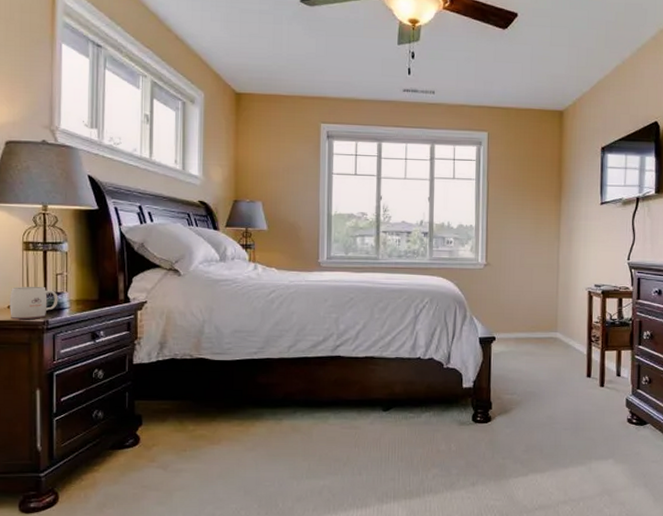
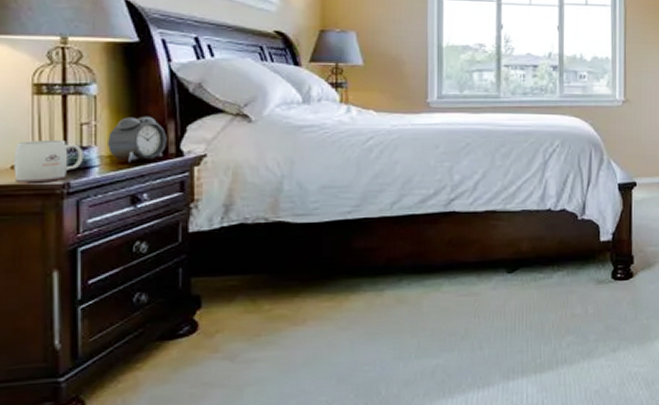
alarm clock: none [75,269,118,306] -> present [108,116,167,163]

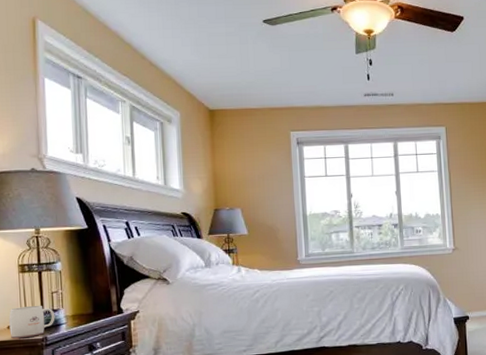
alarm clock: present [108,116,167,163] -> none [71,284,111,320]

